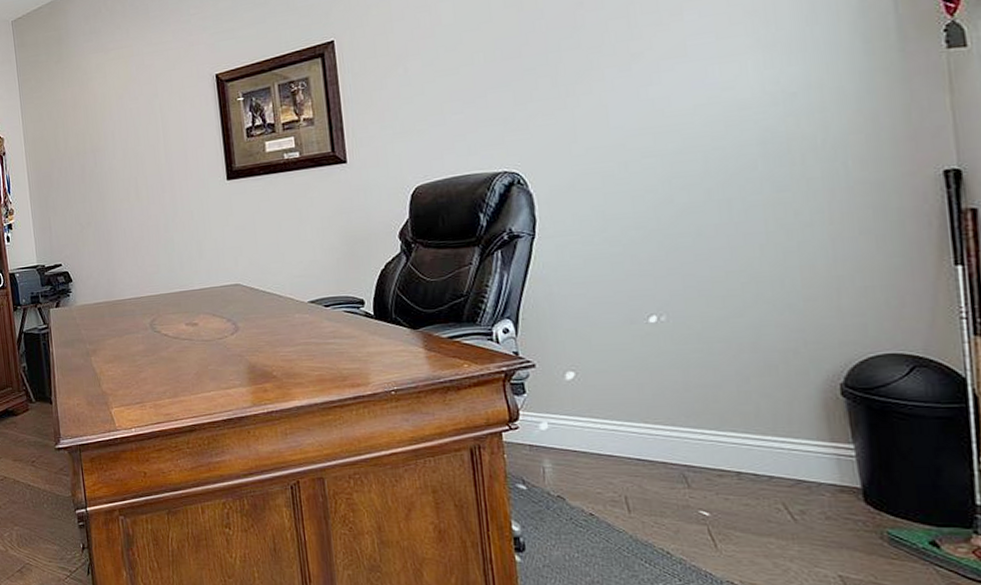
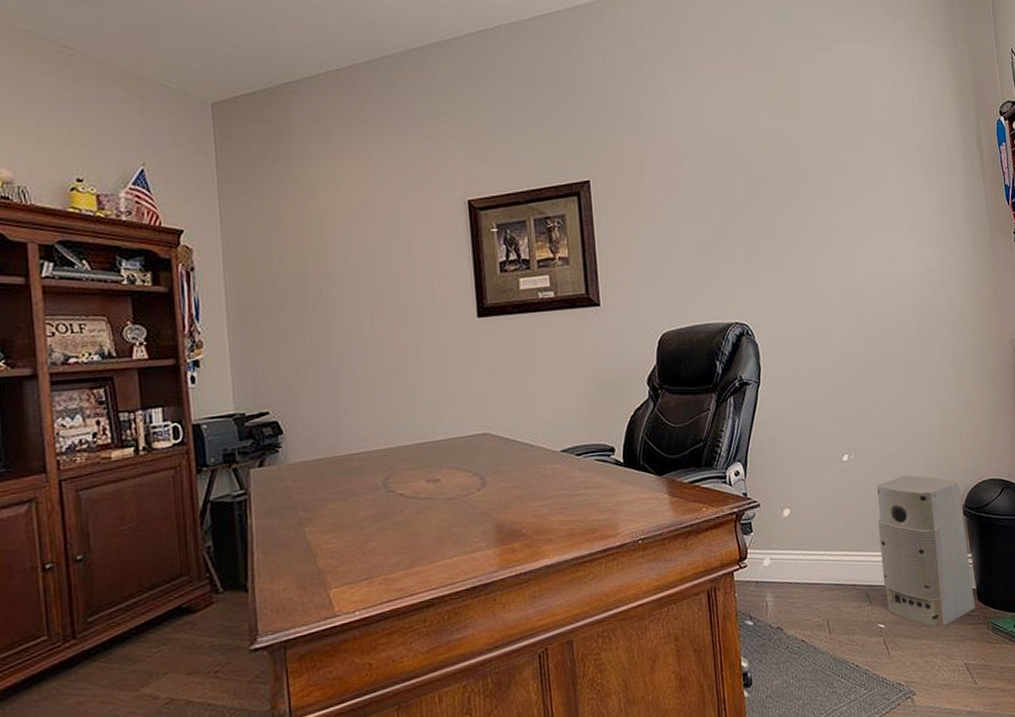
air purifier: none [698,343,859,527] -> present [876,475,975,627]

